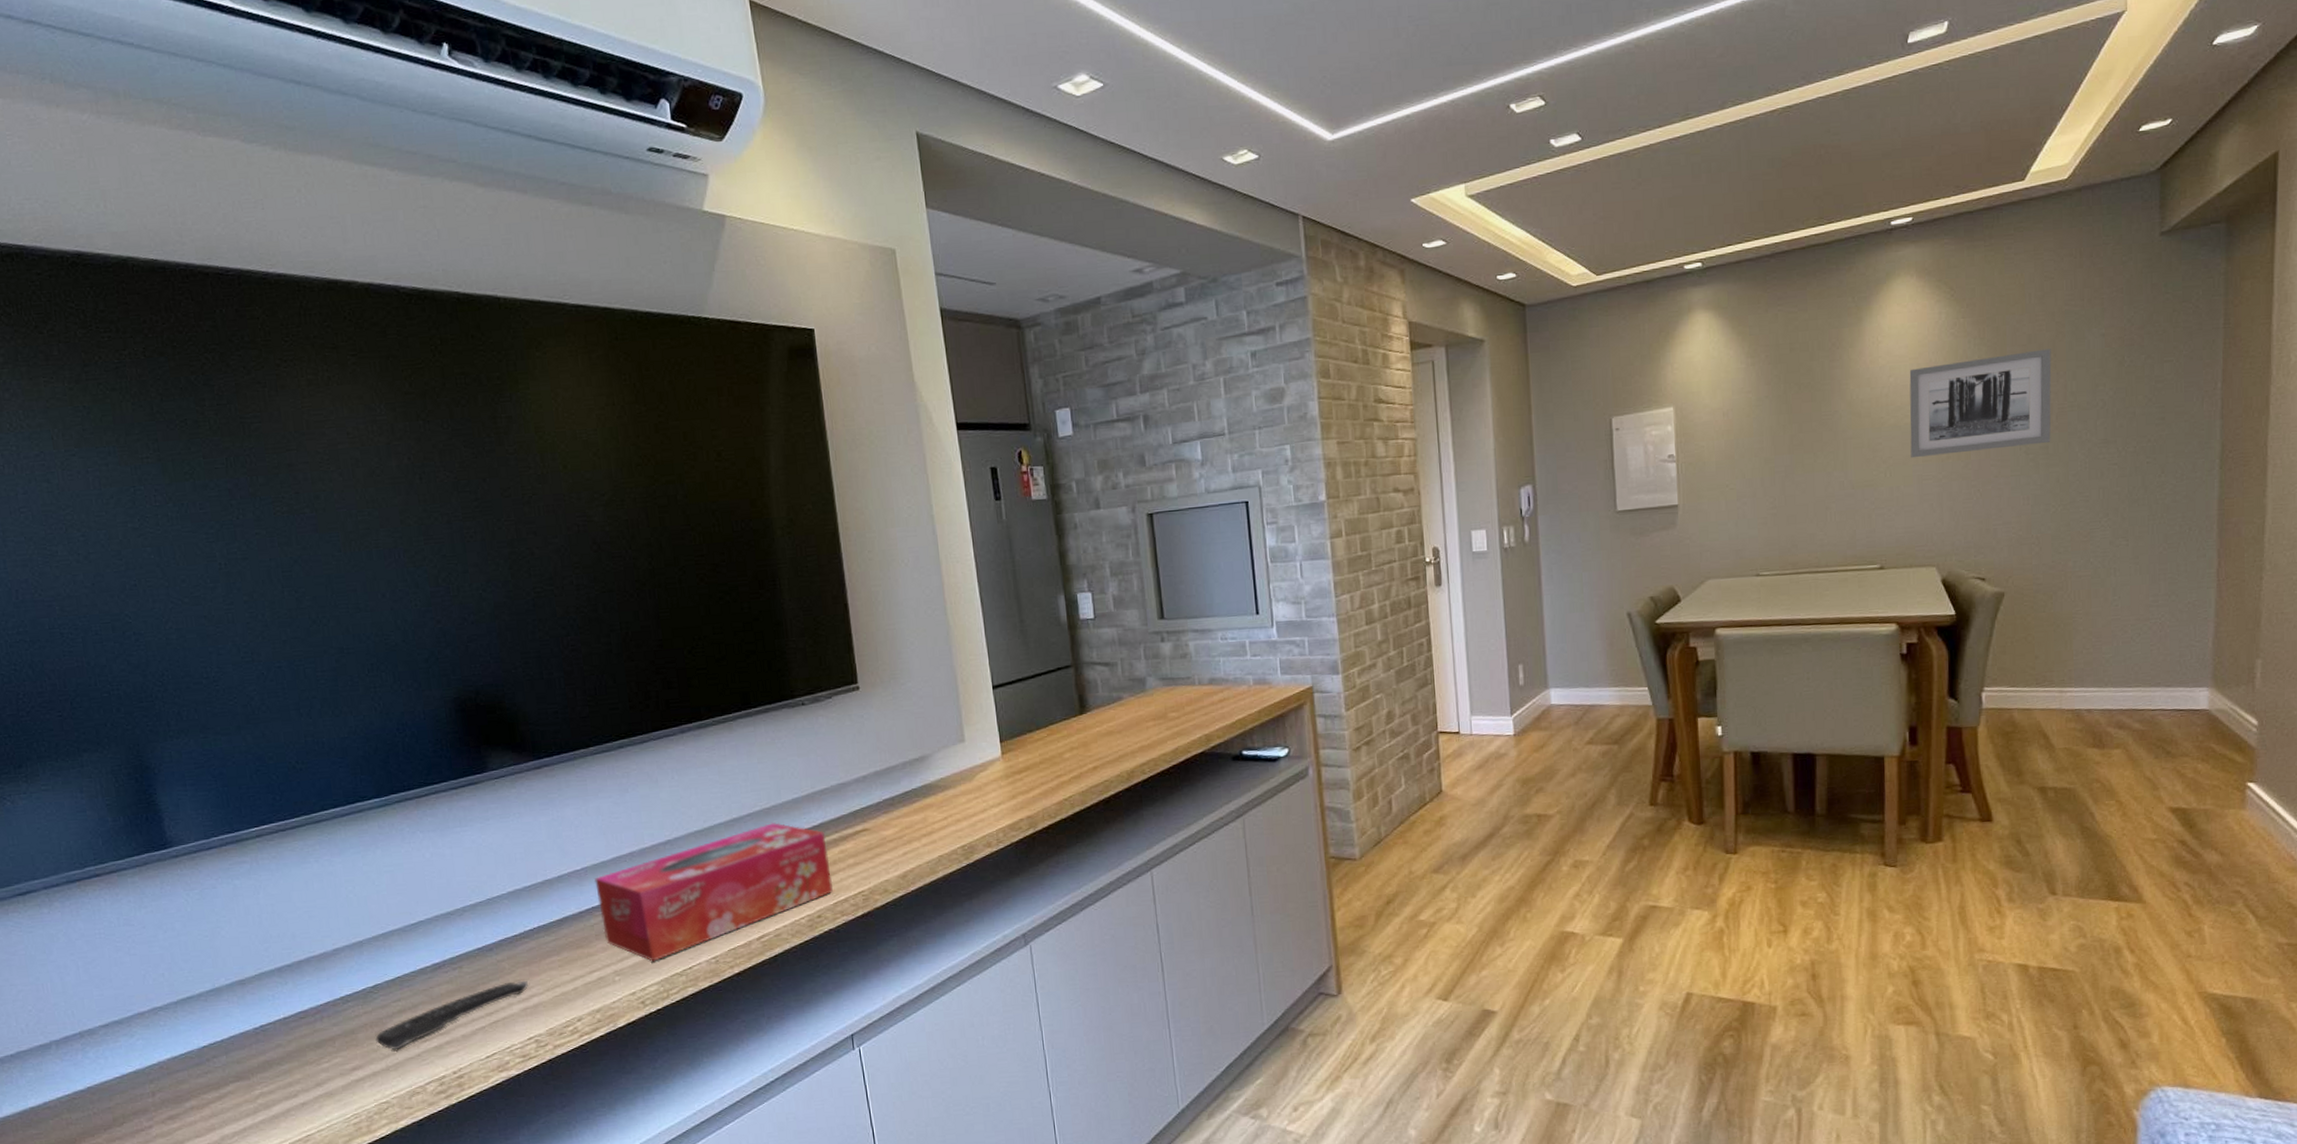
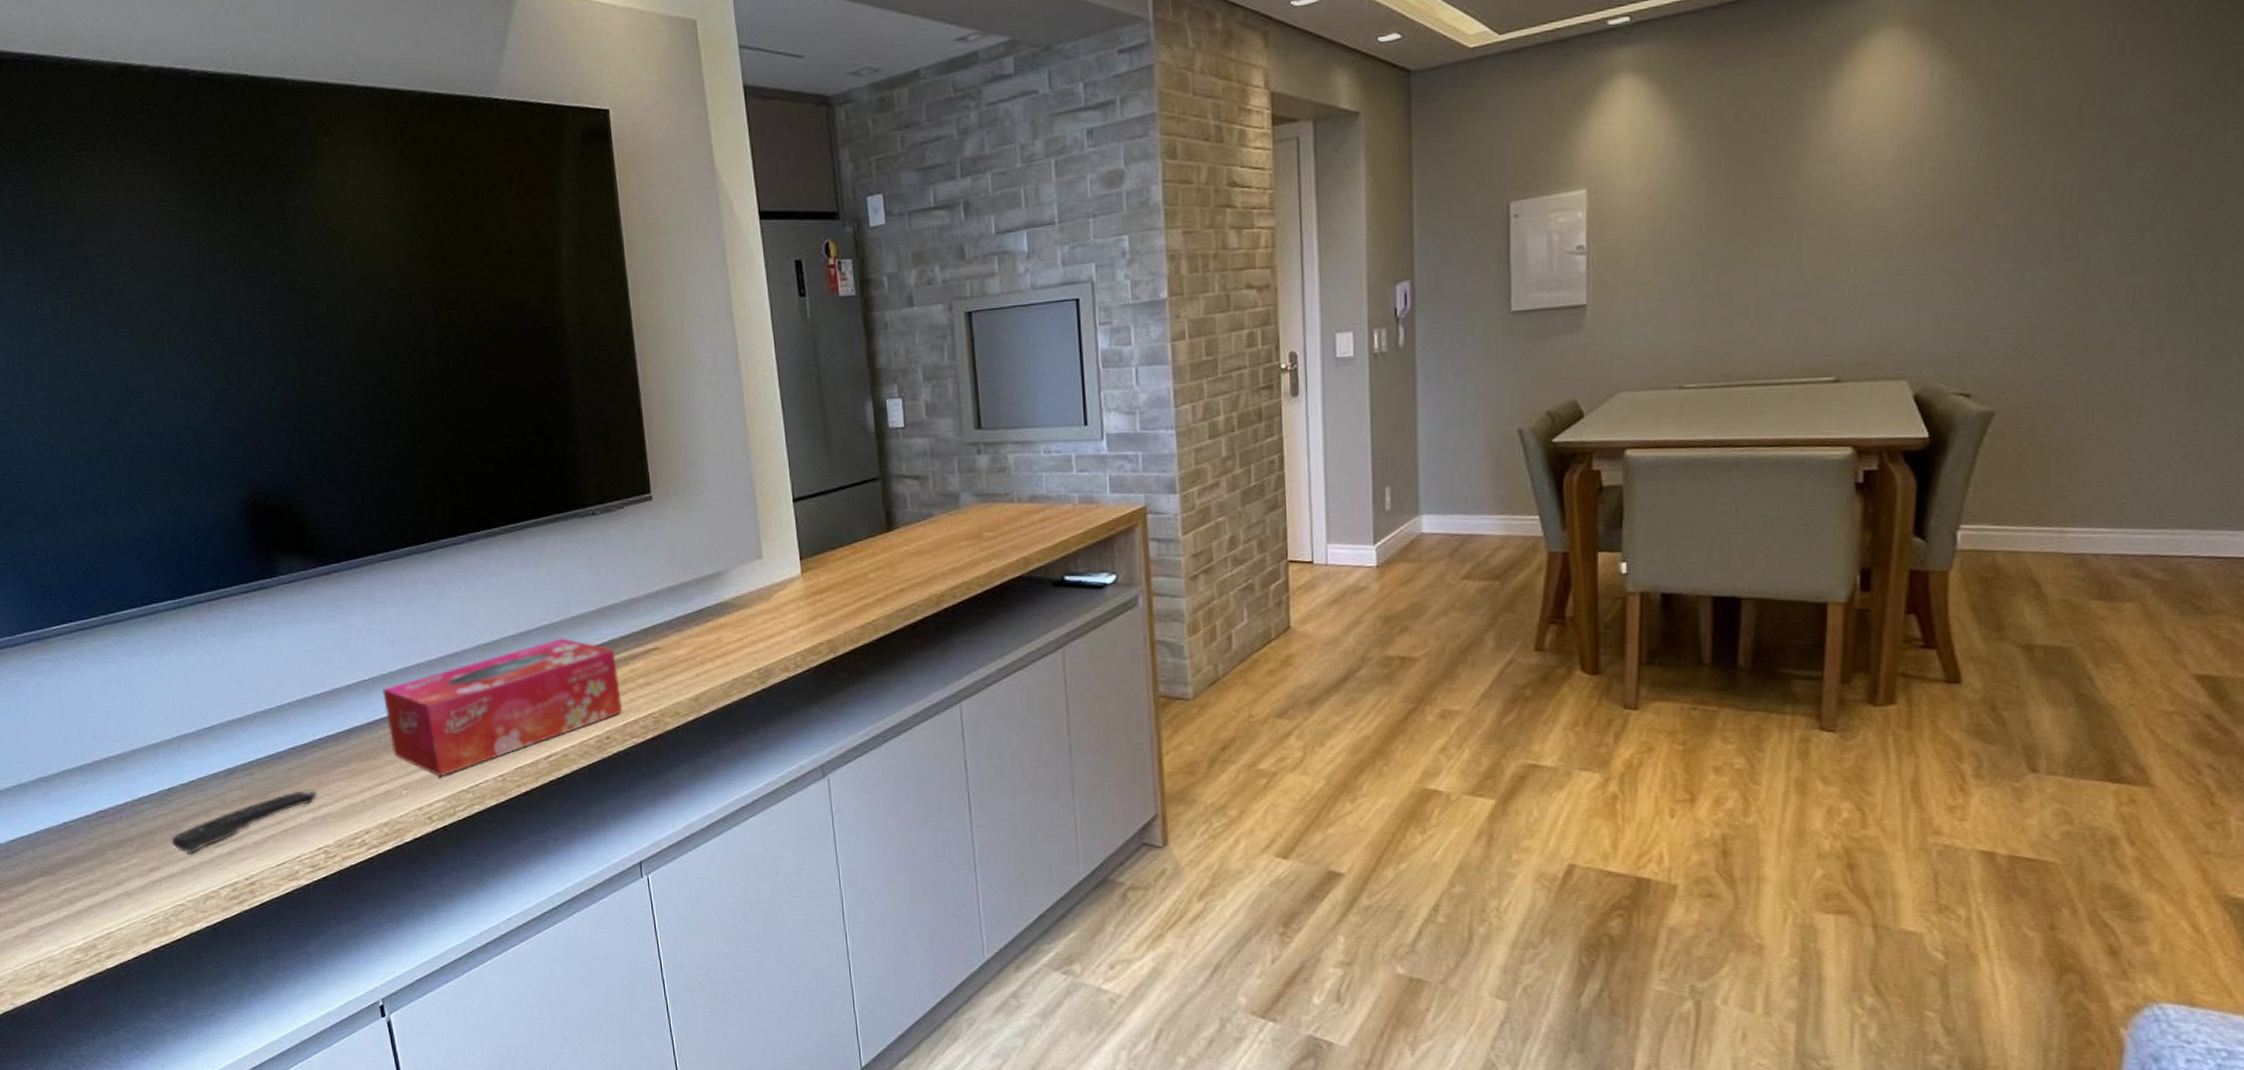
wall art: present [1909,349,2052,458] -> none [1883,115,2076,250]

